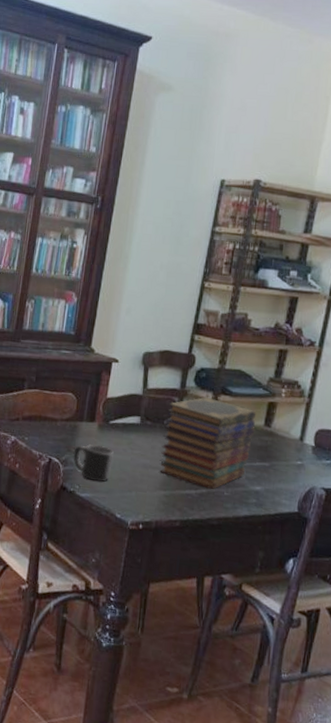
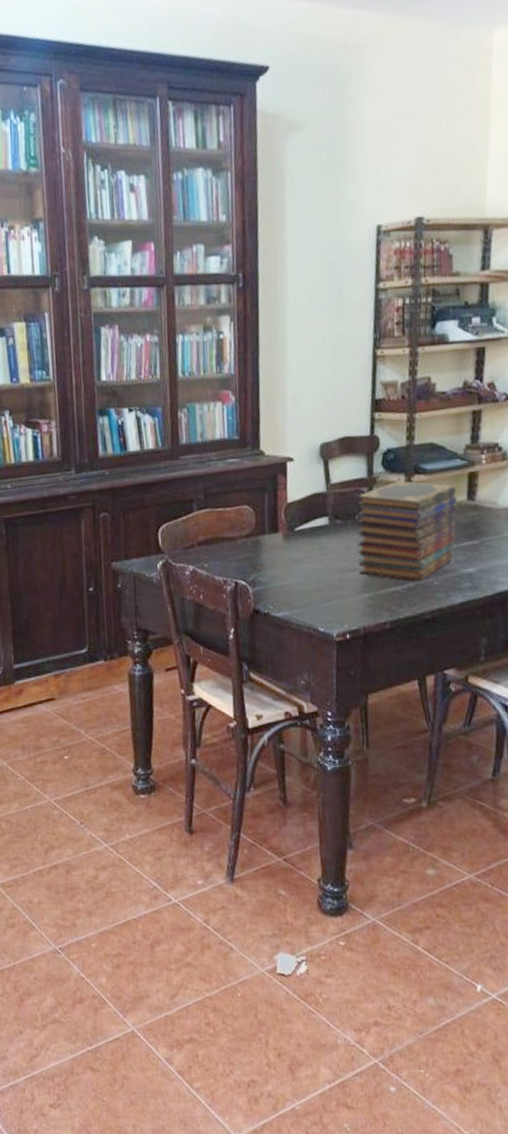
mug: present [73,444,114,482] -> none [260,557,306,598]

